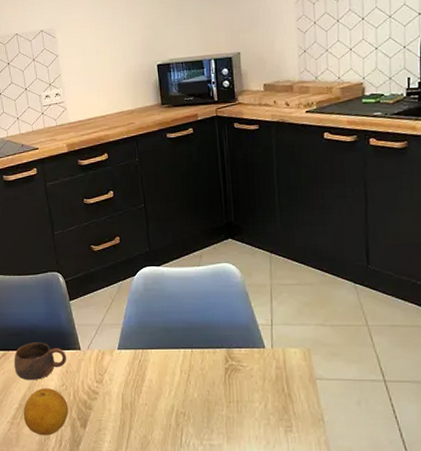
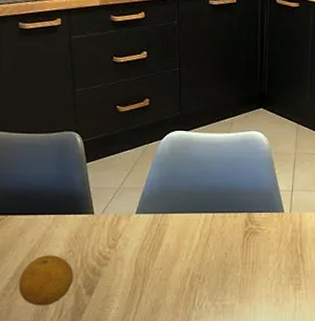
cup: present [14,342,67,381] -> none [12,206,78,248]

